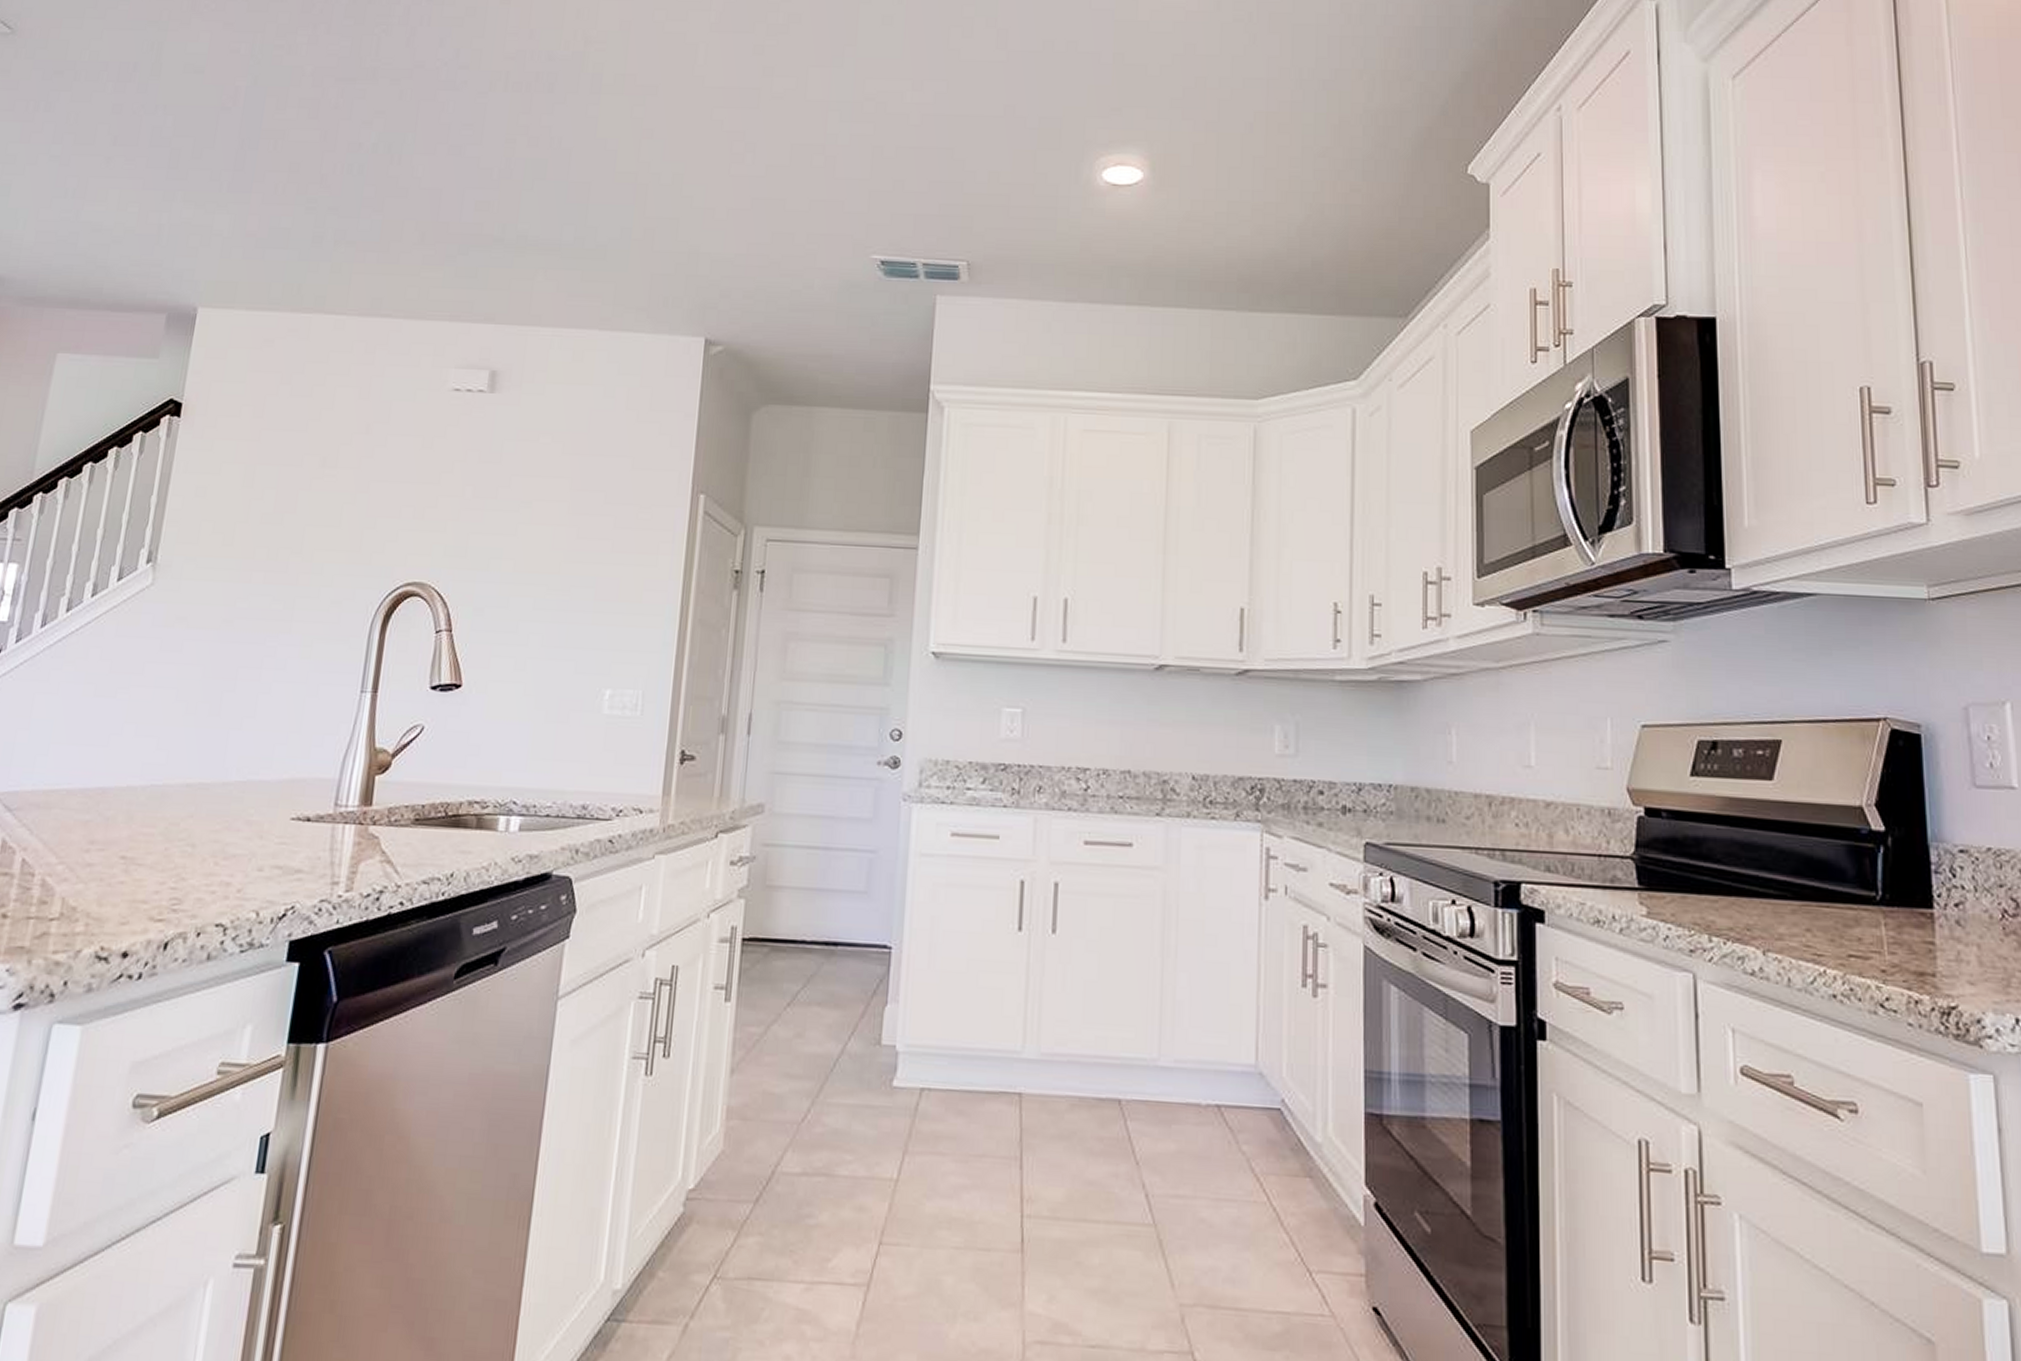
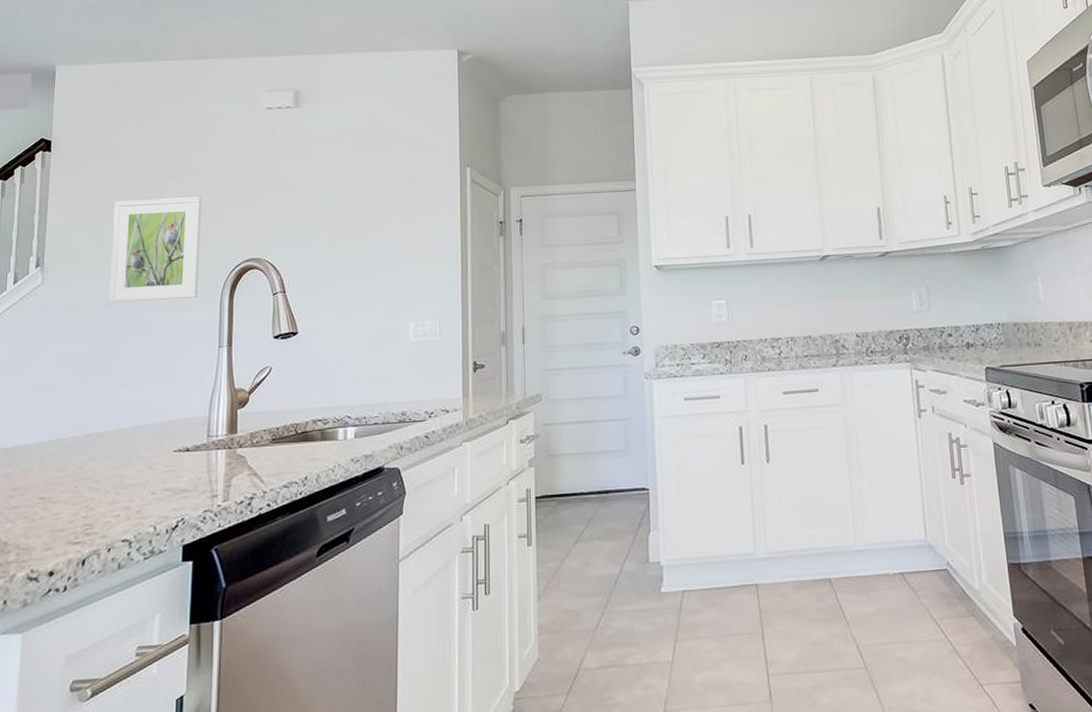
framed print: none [231,490,361,625] -> present [109,196,203,303]

